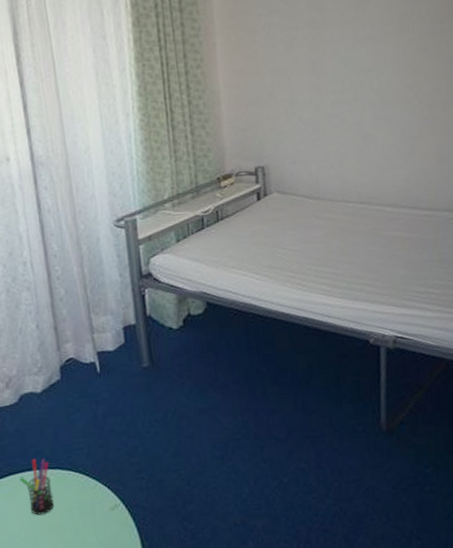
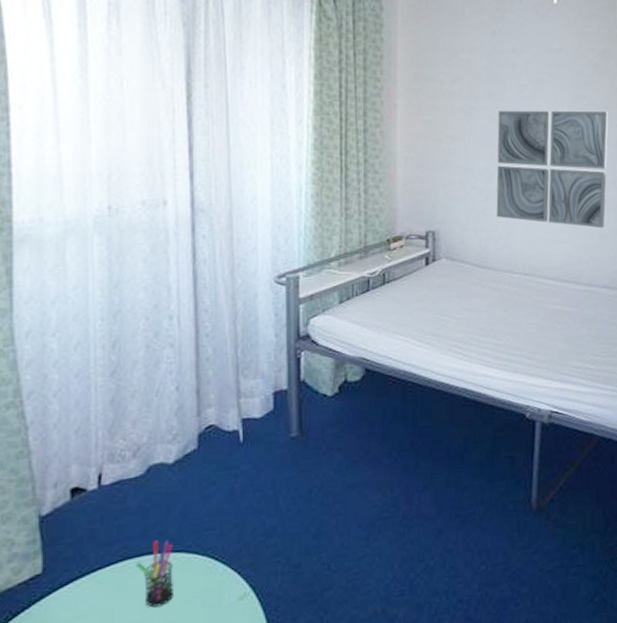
wall art: none [320,26,443,151] -> present [496,110,609,229]

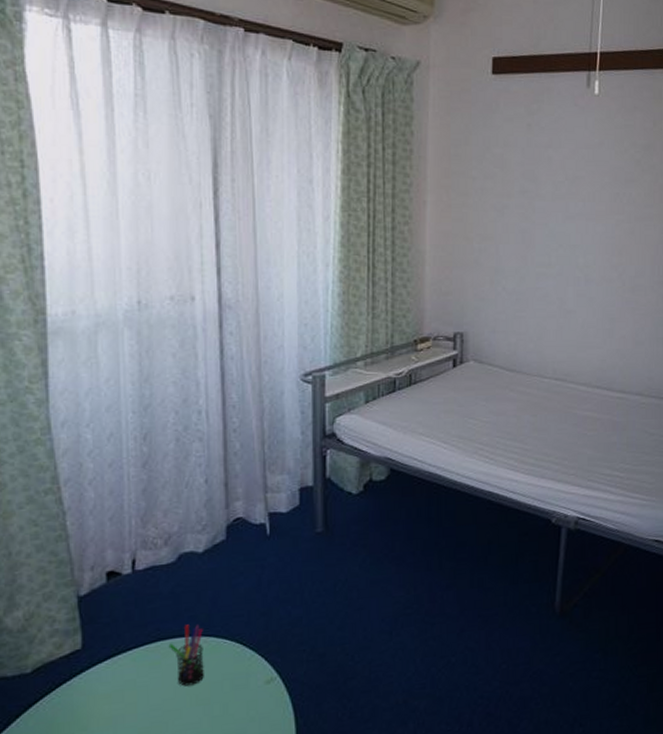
wall art: present [496,110,609,229] -> none [527,208,650,334]

